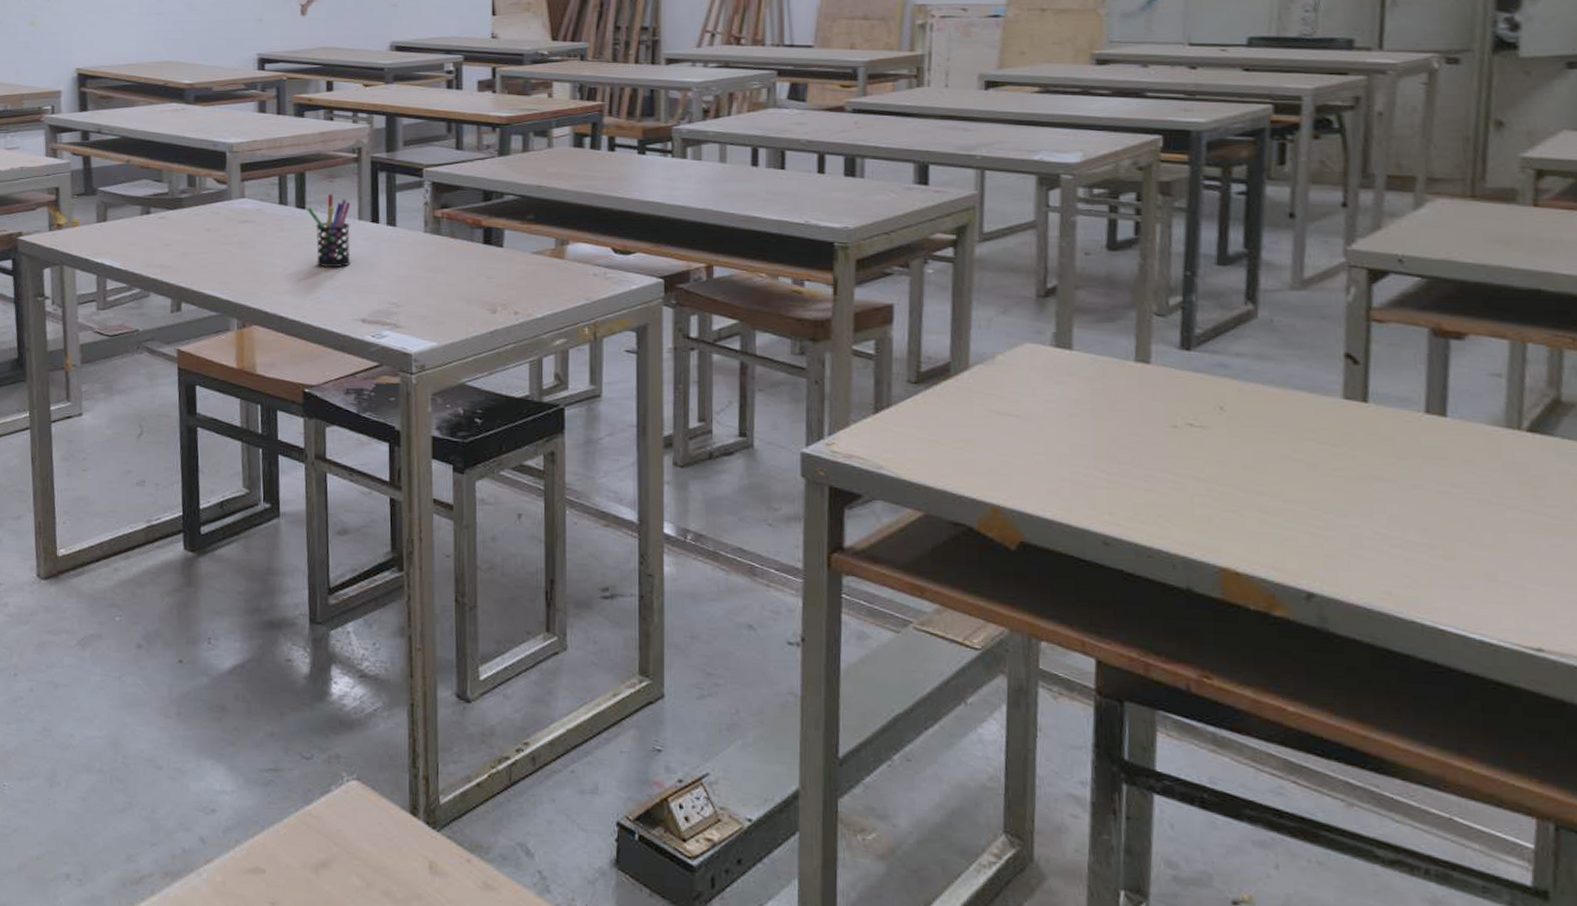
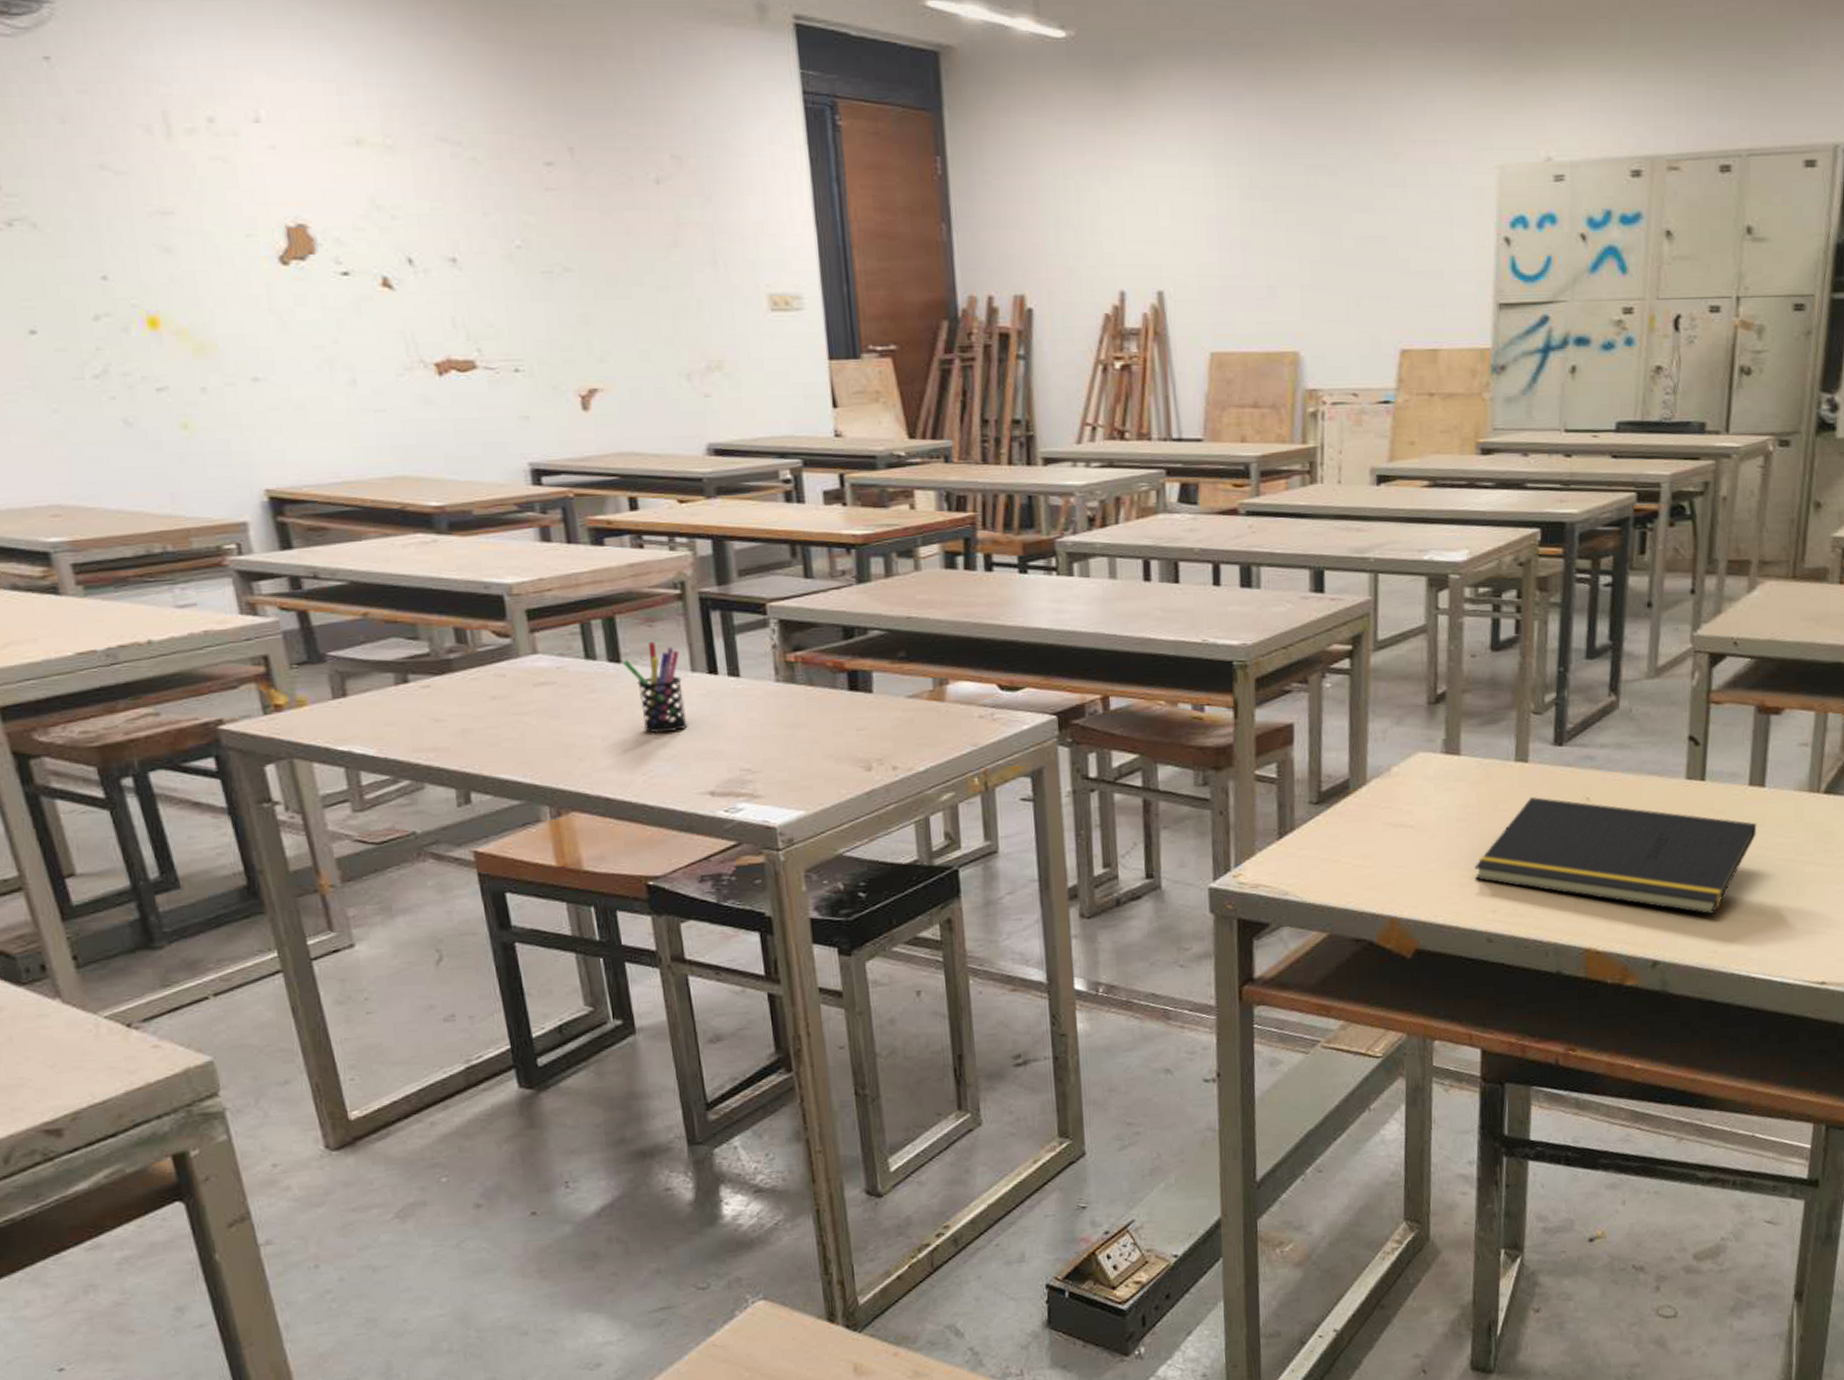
notepad: none [1088,400,1438,551] -> present [1474,797,1757,915]

